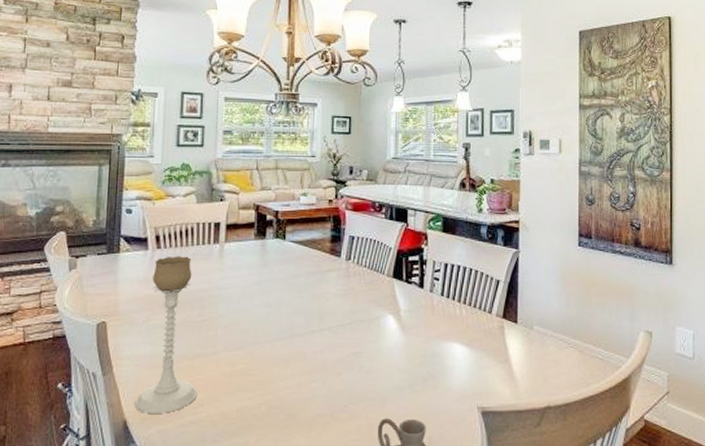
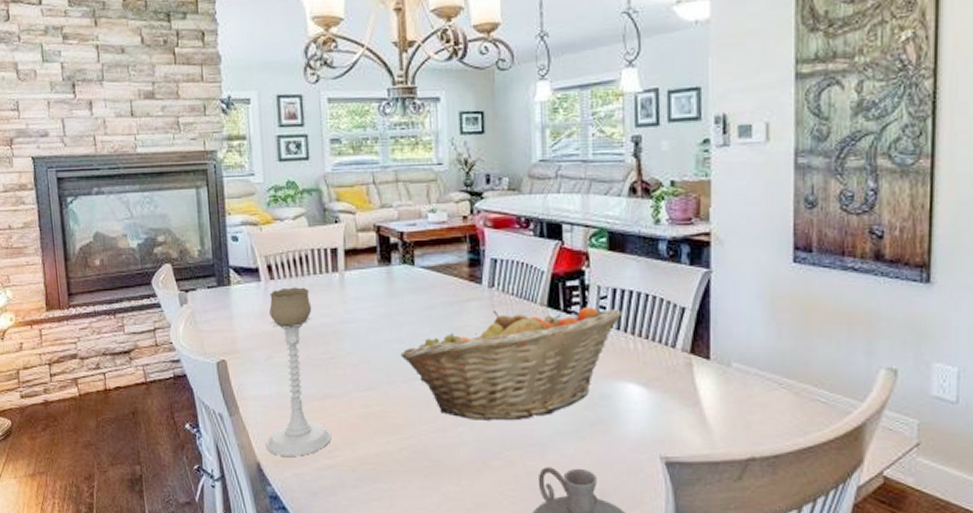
fruit basket: none [267,278,451,377] -> present [400,306,621,421]

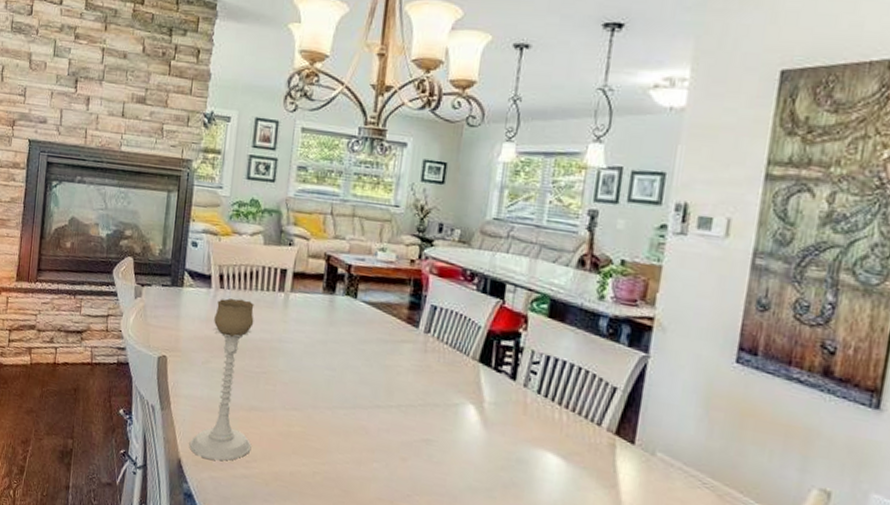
fruit basket: present [400,306,621,421] -> none [329,355,552,468]

